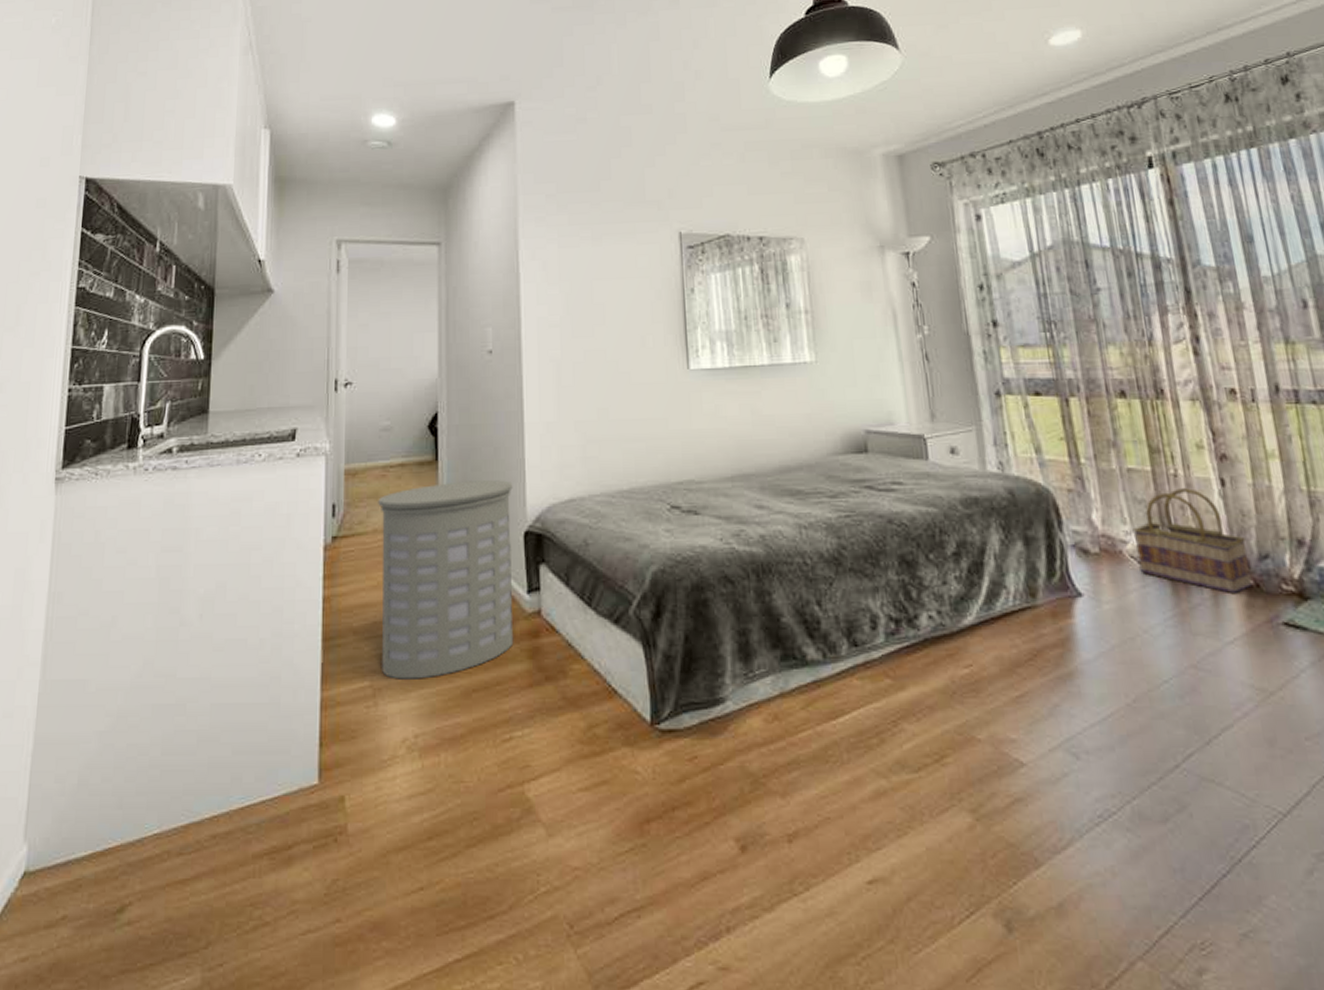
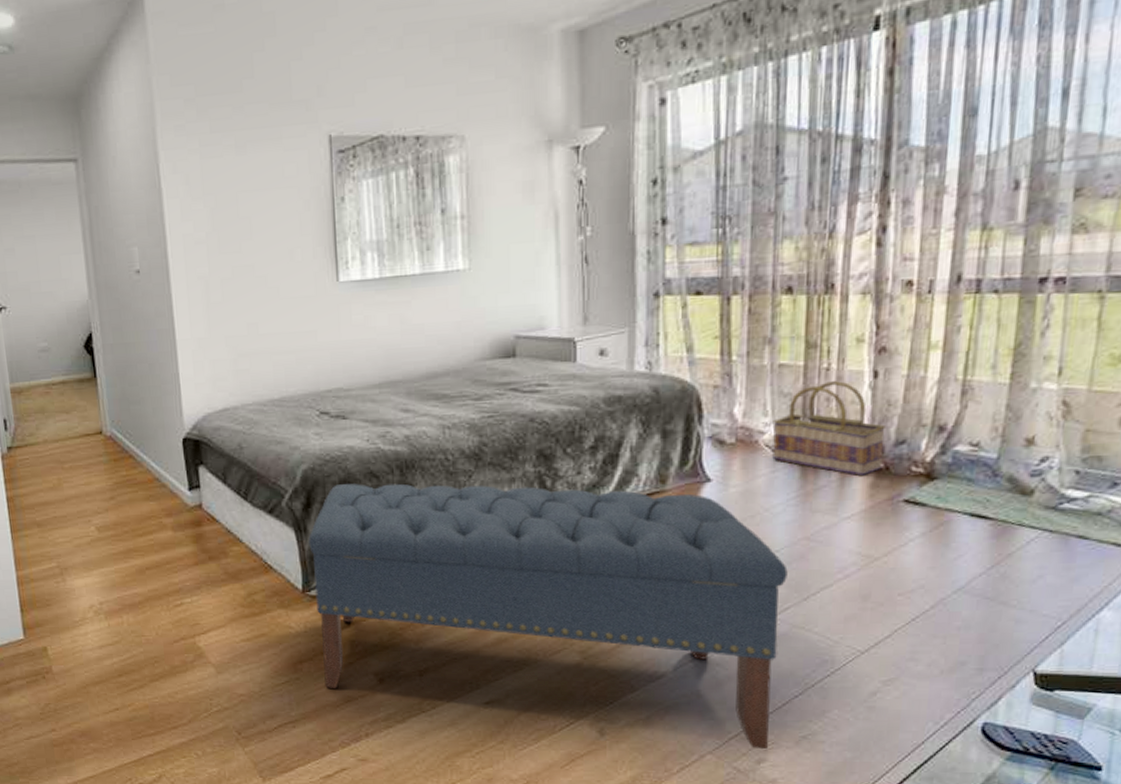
laundry hamper: present [378,480,514,680] -> none [45,393,179,561]
bench: none [658,590,1208,954] -> present [308,483,788,750]

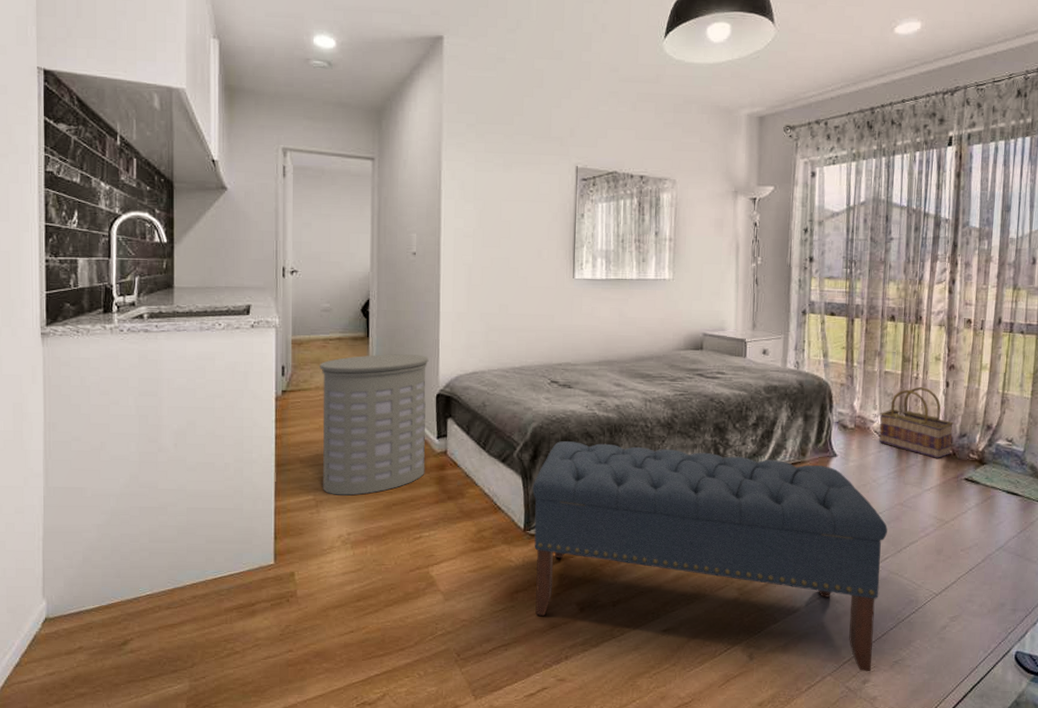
laundry hamper: none [45,393,179,561] -> present [320,354,429,496]

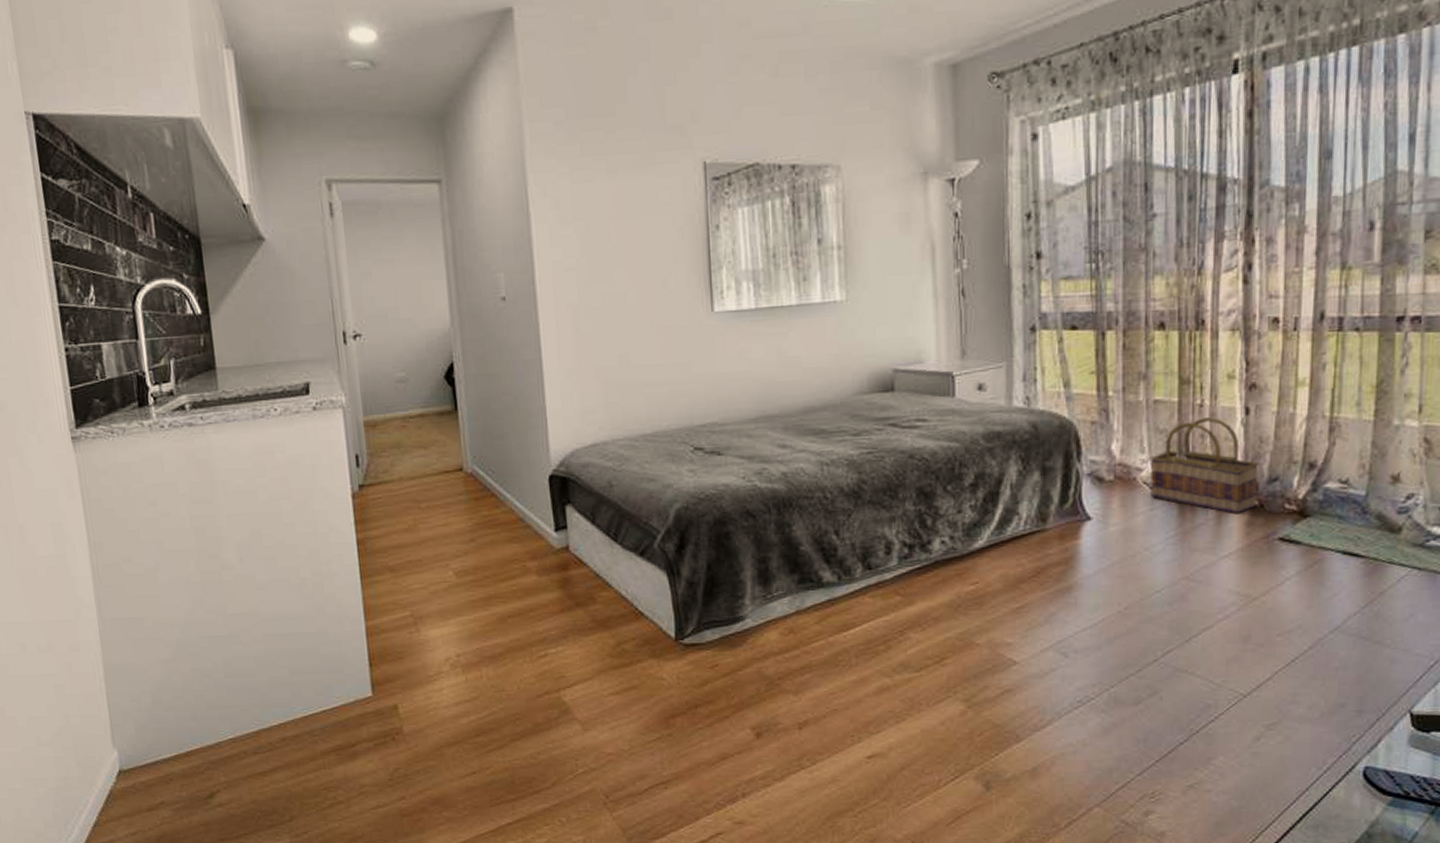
laundry hamper: present [320,354,429,496] -> none [401,427,544,609]
bench: present [532,441,888,672] -> none [682,523,1169,801]

